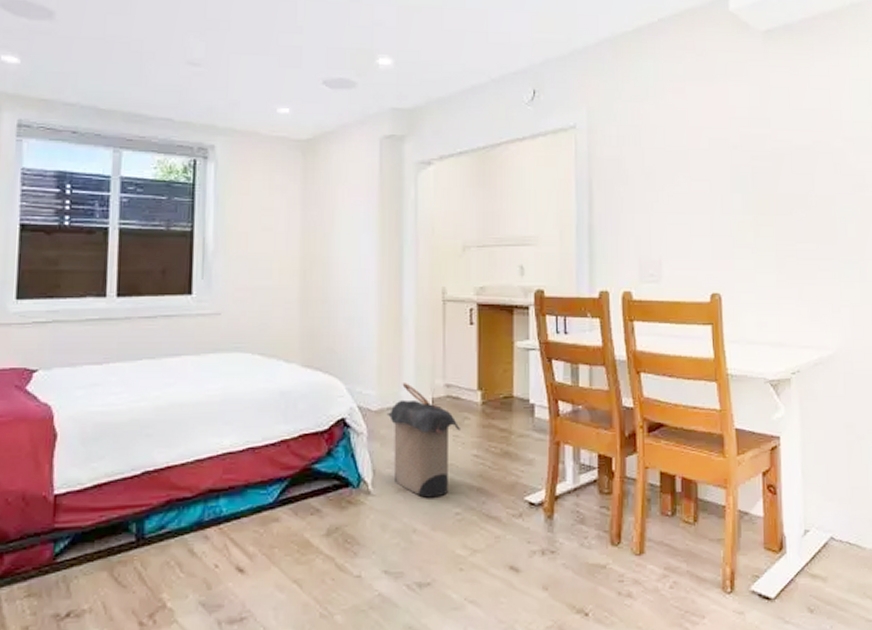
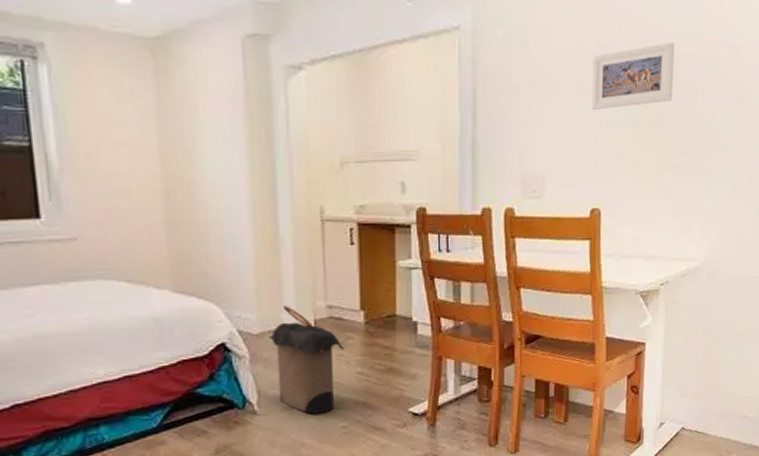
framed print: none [705,136,789,198] -> present [591,42,675,110]

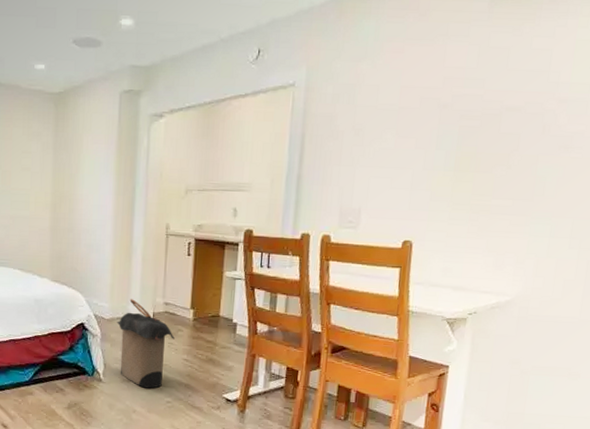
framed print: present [591,42,675,110] -> none [410,96,499,155]

